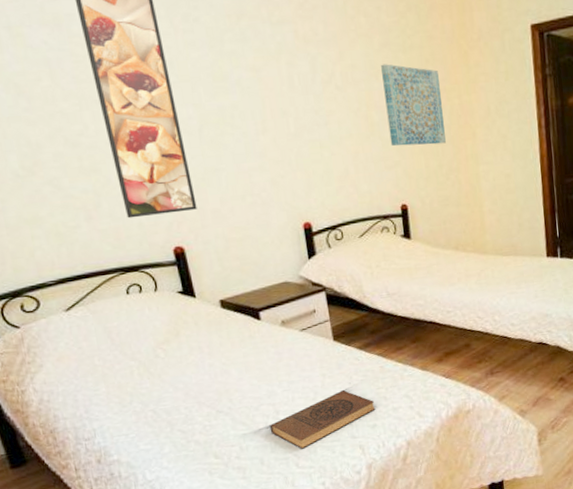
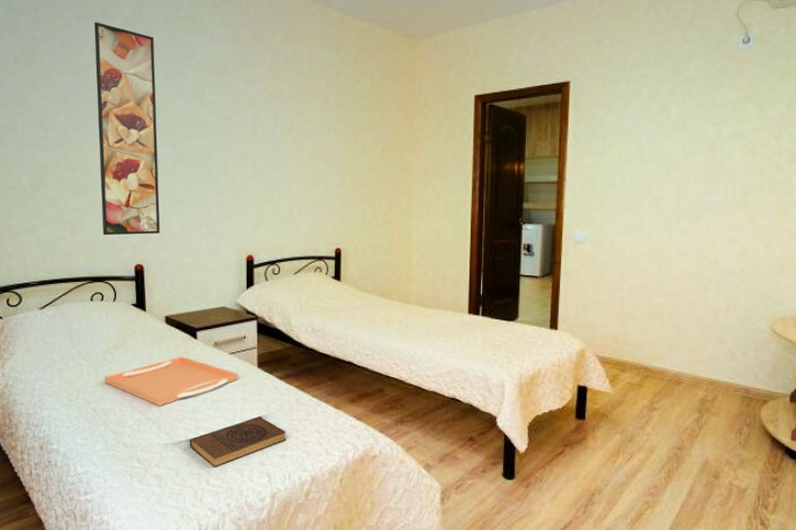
serving tray: none [160,340,315,397] -> present [105,356,239,406]
wall art: present [381,64,446,146] -> none [333,121,384,196]

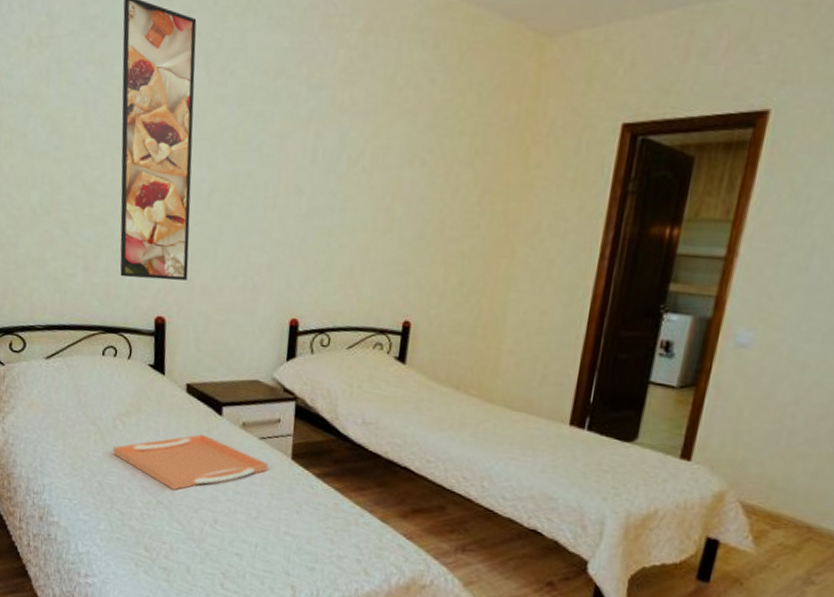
book: present [189,416,287,467] -> none [204,518,320,570]

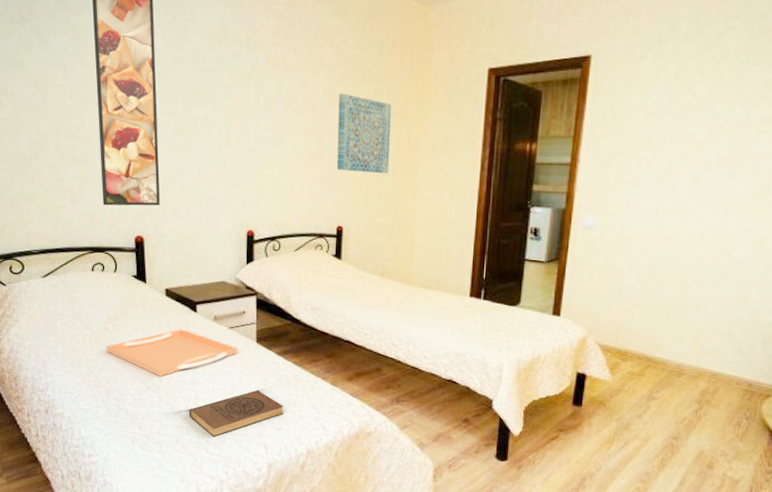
book: none [204,518,320,570] -> present [188,390,284,437]
wall art: none [408,149,487,257] -> present [336,93,391,174]

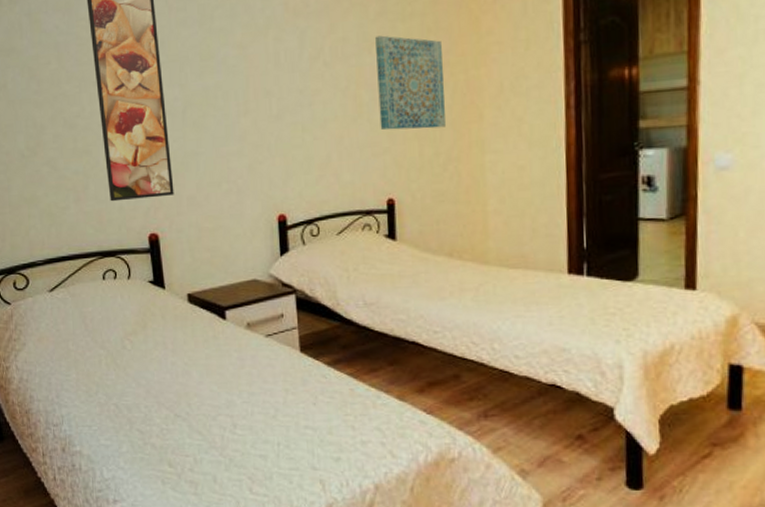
serving tray: present [106,329,238,376] -> none [125,341,279,400]
book: present [188,390,284,437] -> none [225,411,341,473]

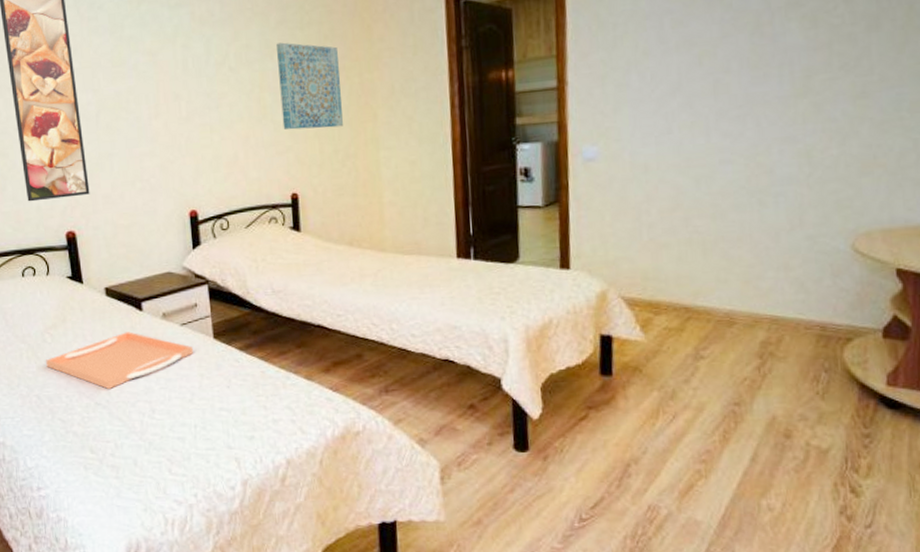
serving tray: none [125,341,279,400] -> present [46,332,194,389]

